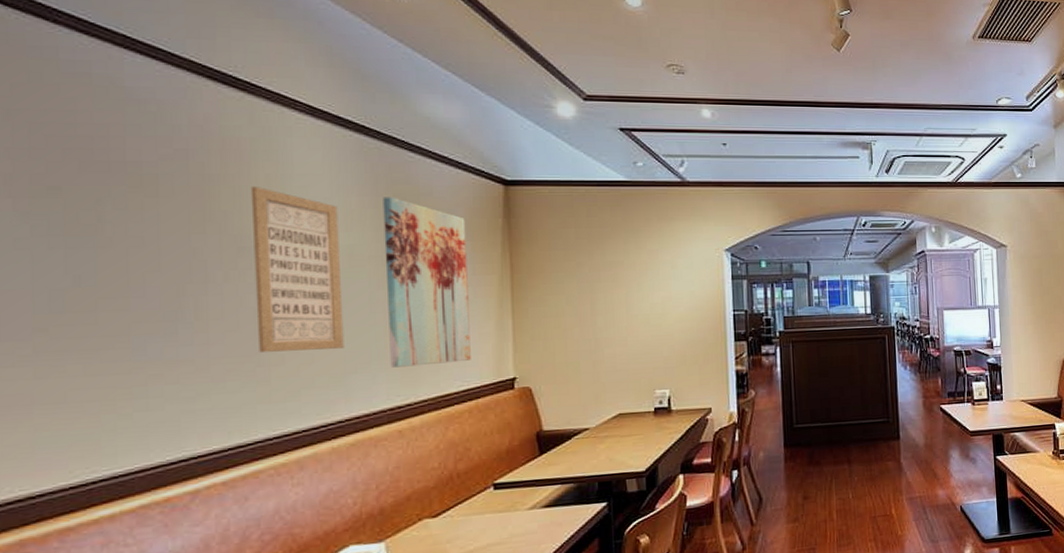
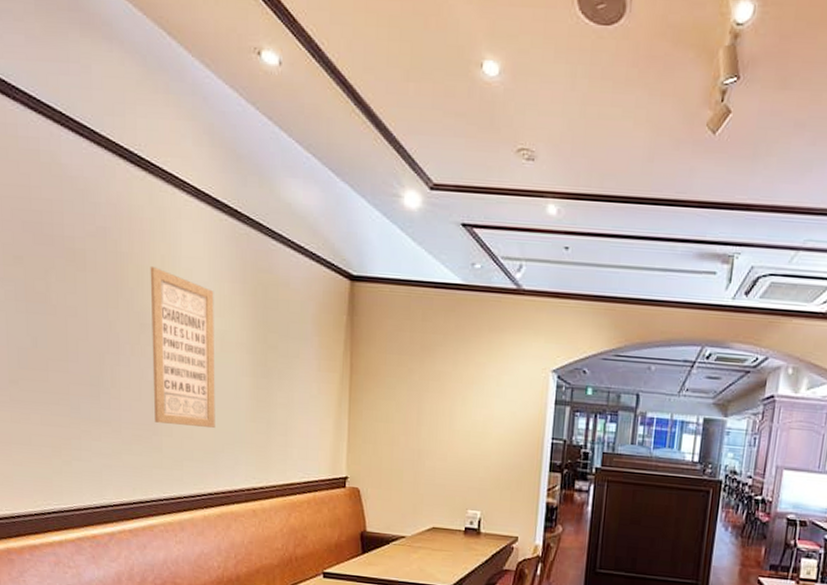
wall art: present [383,197,471,368] -> none [249,285,315,455]

